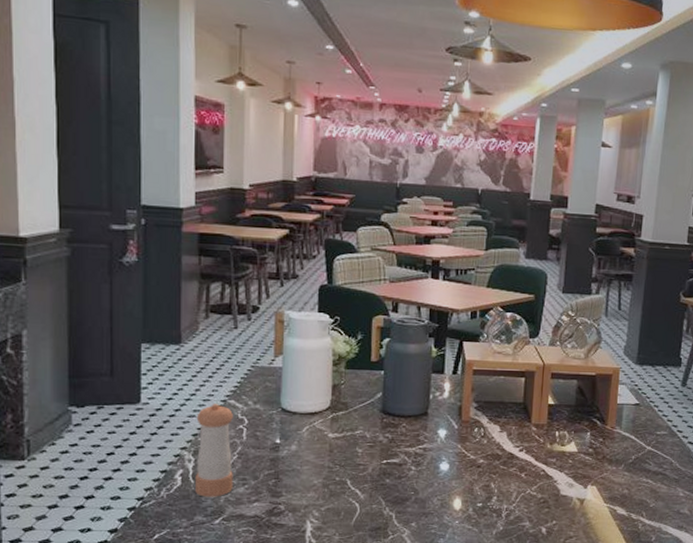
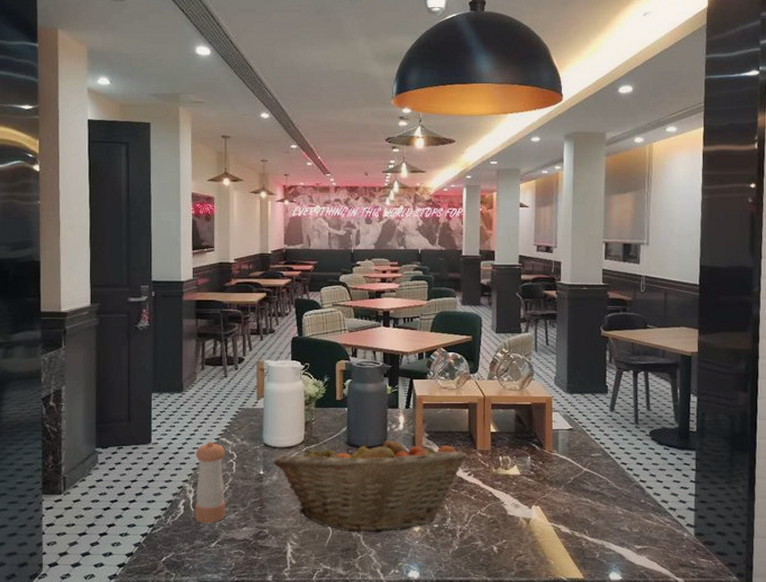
fruit basket: none [292,402,520,512] -> present [273,435,467,534]

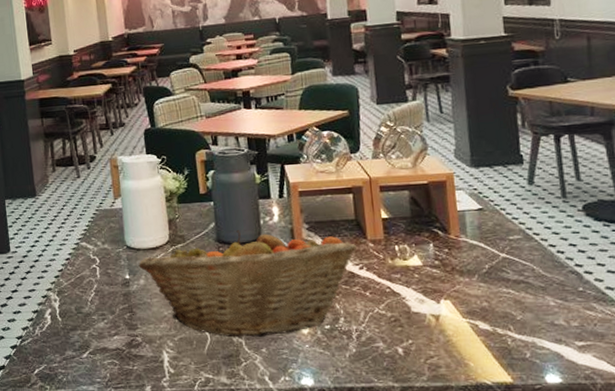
pepper shaker: present [195,442,226,523] -> none [56,247,95,333]

